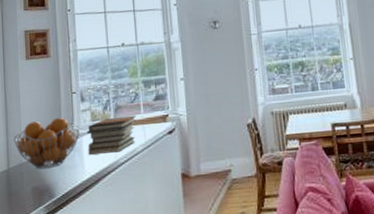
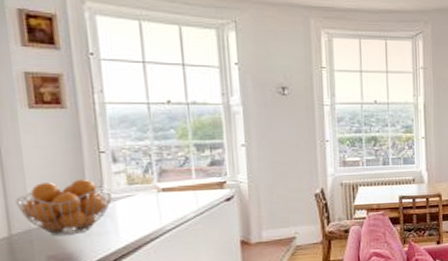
book stack: present [87,115,136,155] -> none [121,180,186,221]

